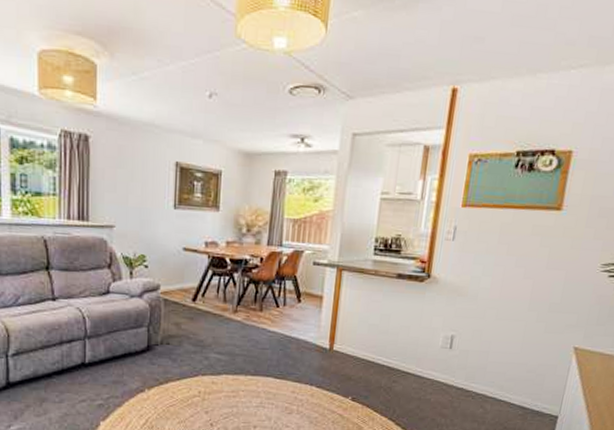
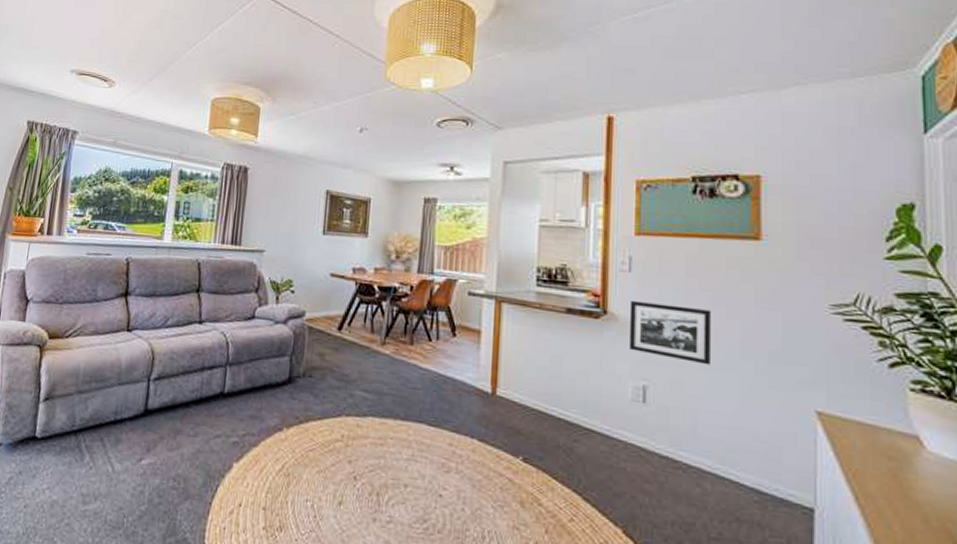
picture frame: none [445,265,512,317] -> present [630,300,711,365]

